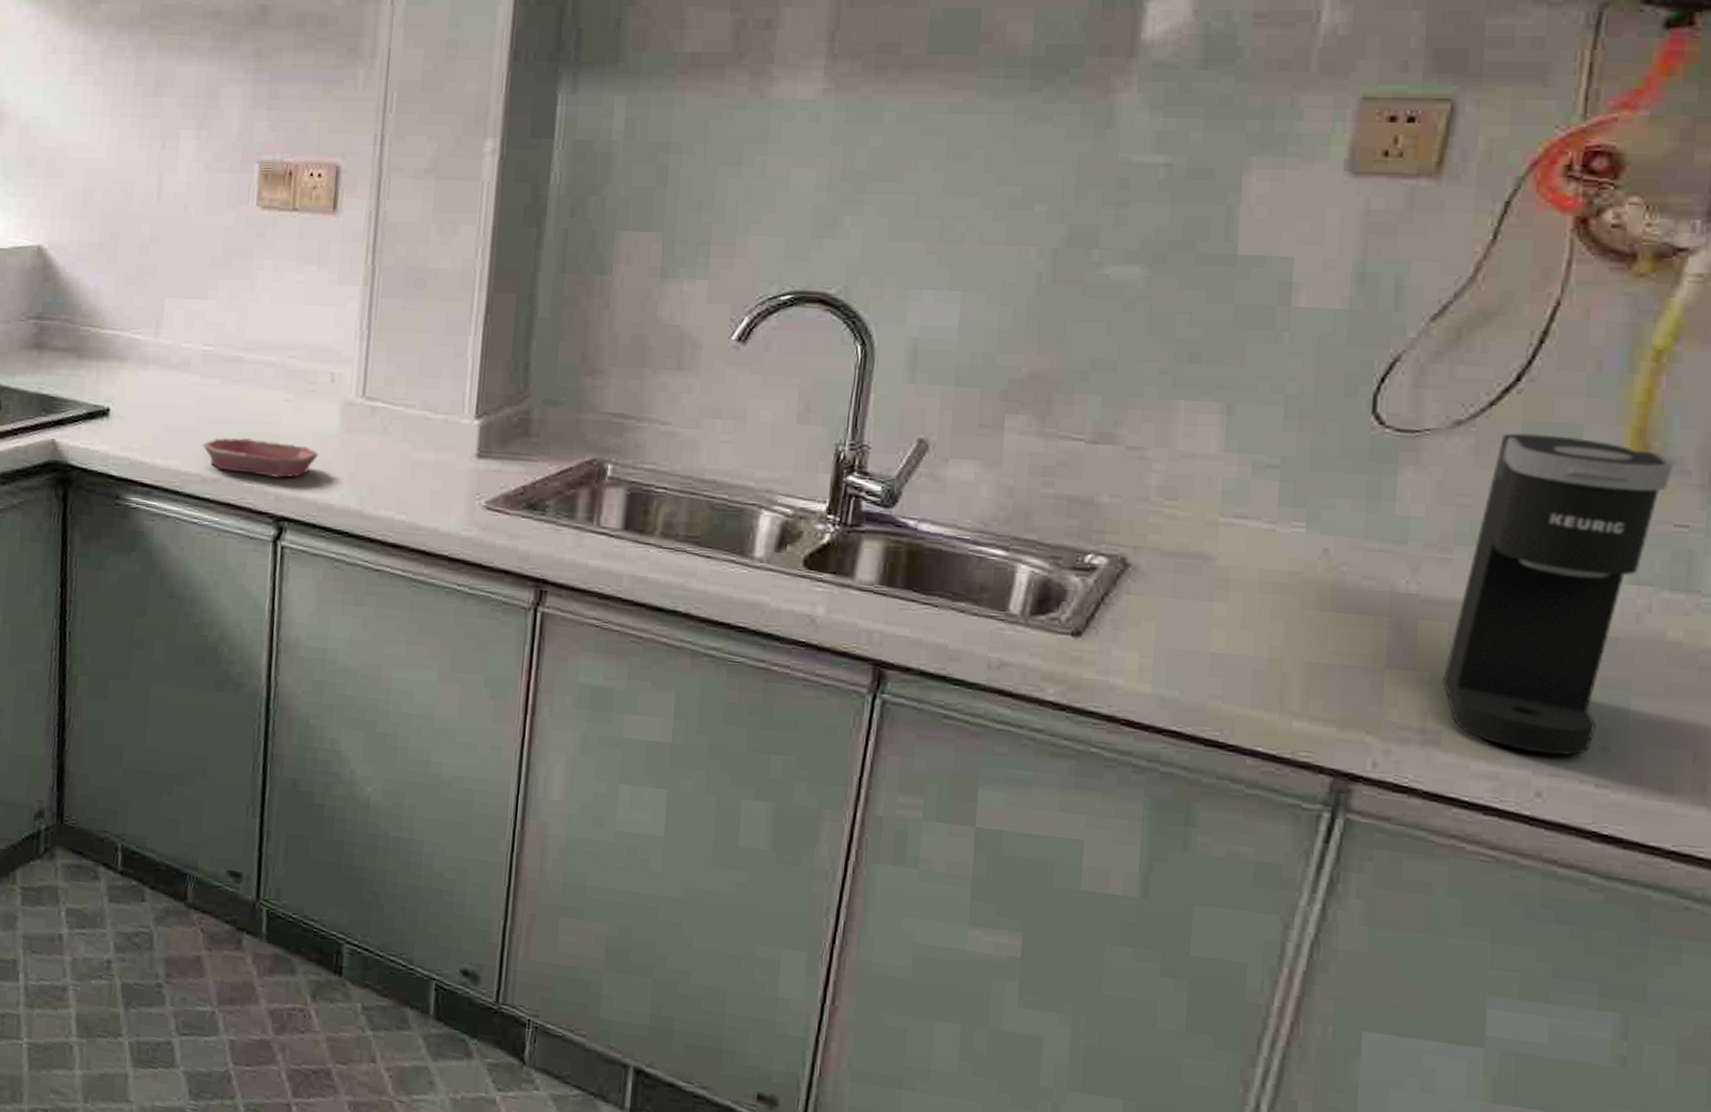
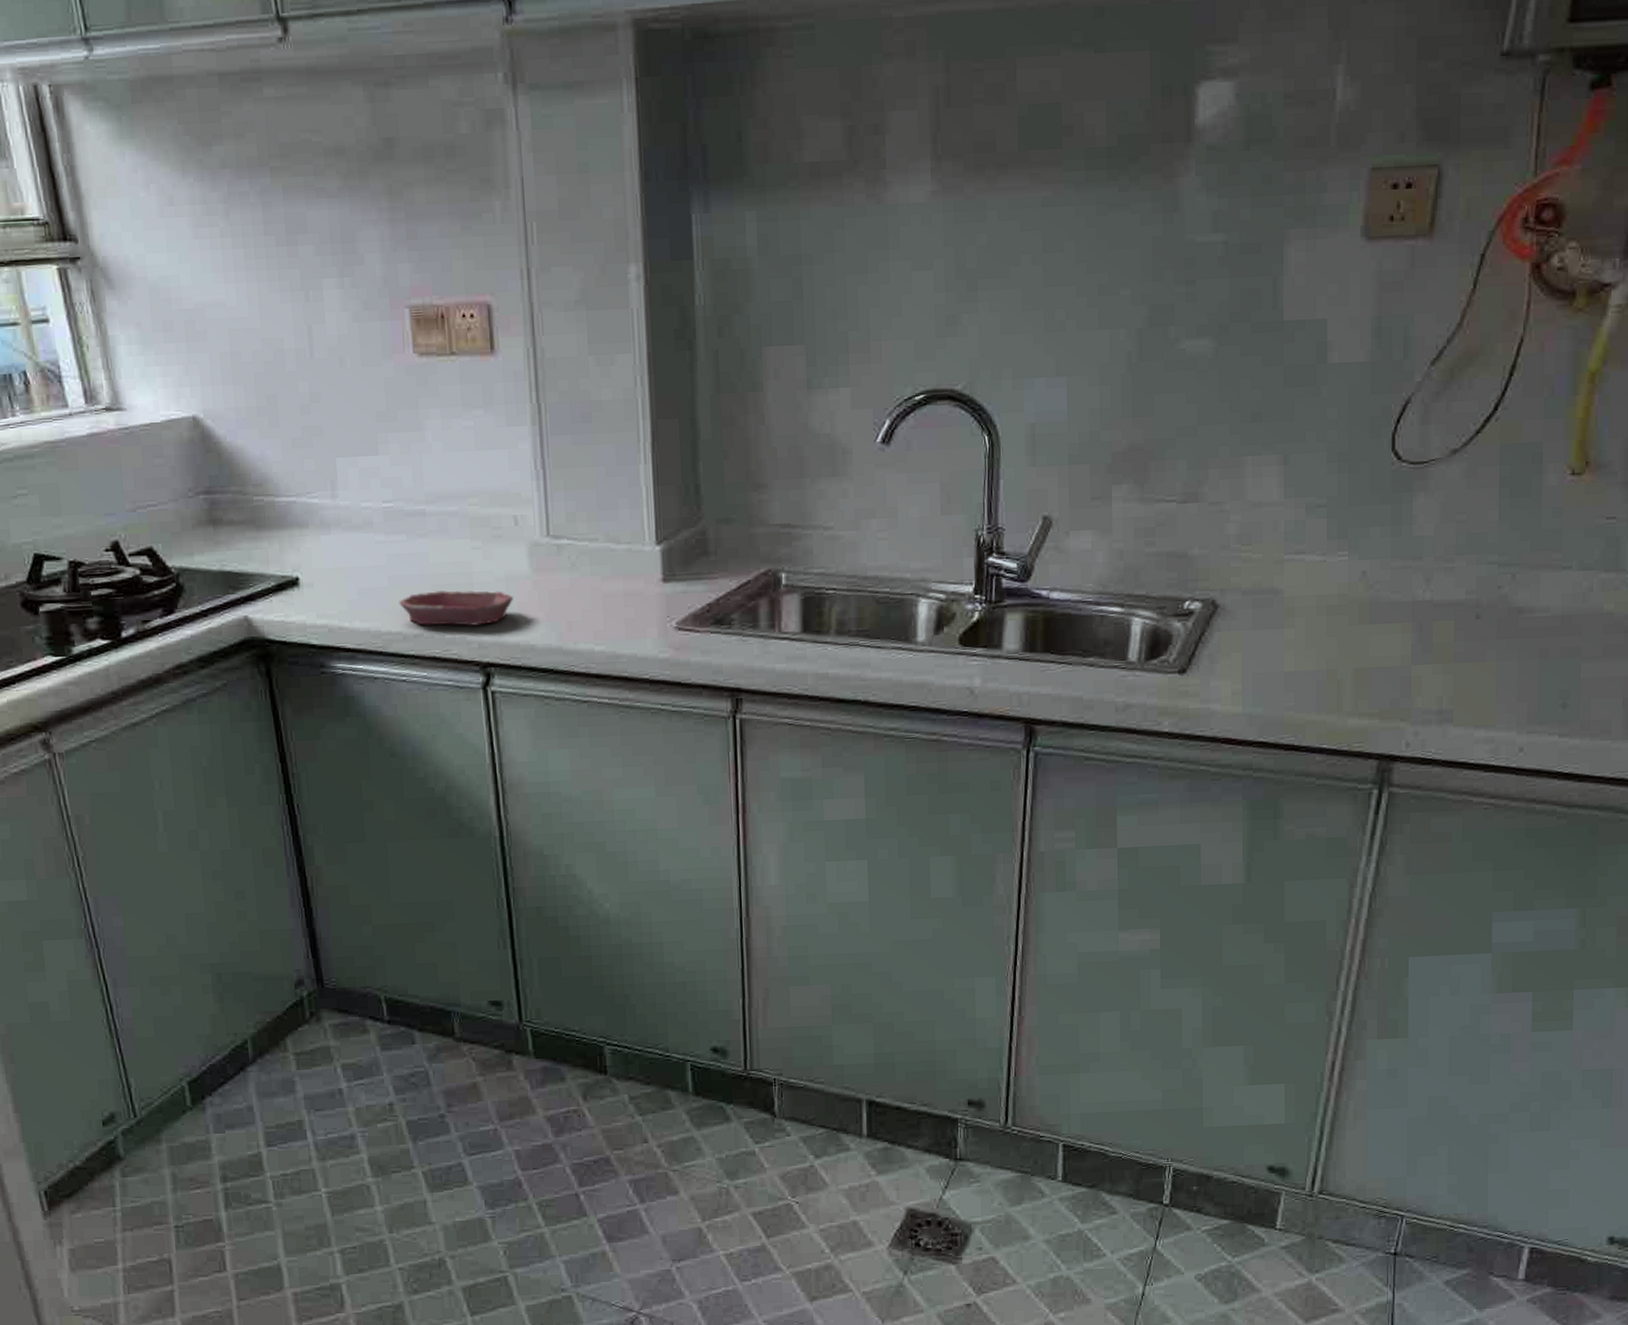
coffee maker: present [1443,433,1673,756] -> none [1452,453,1604,717]

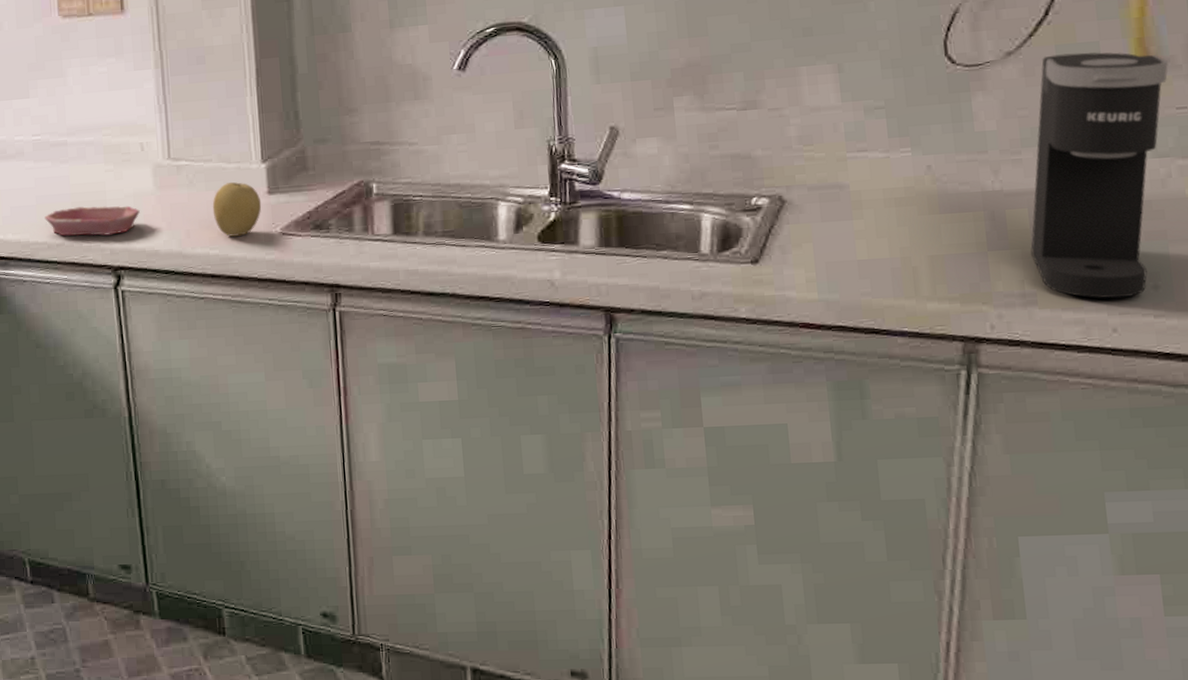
fruit: none [598,567,655,631] -> present [212,182,262,237]
coffee maker: none [1452,453,1604,717] -> present [1031,52,1168,299]

